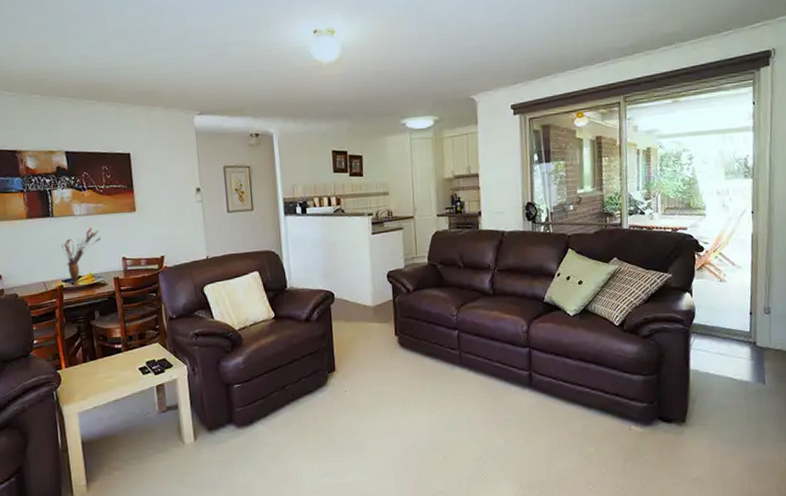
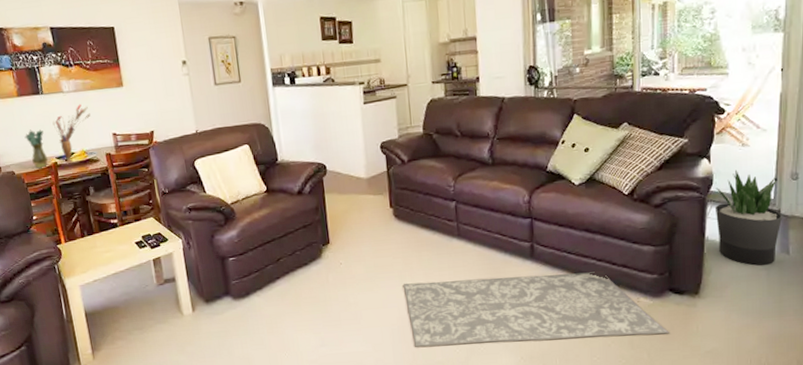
vase: none [31,252,54,292] -> present [24,129,49,169]
rug: none [406,400,659,476] -> present [403,272,669,347]
planter: none [697,303,758,395] -> present [715,169,782,265]

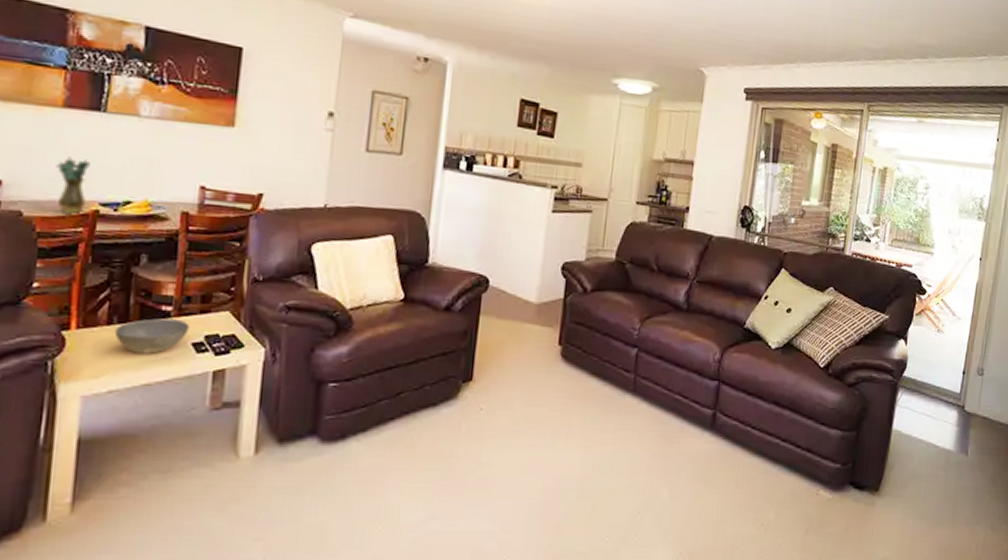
bouquet: present [52,104,91,163] -> none [109,137,173,215]
bowl: none [87,227,131,254] -> present [114,318,189,354]
rug: present [403,272,669,347] -> none [554,445,844,536]
planter: present [715,169,782,265] -> none [904,356,965,465]

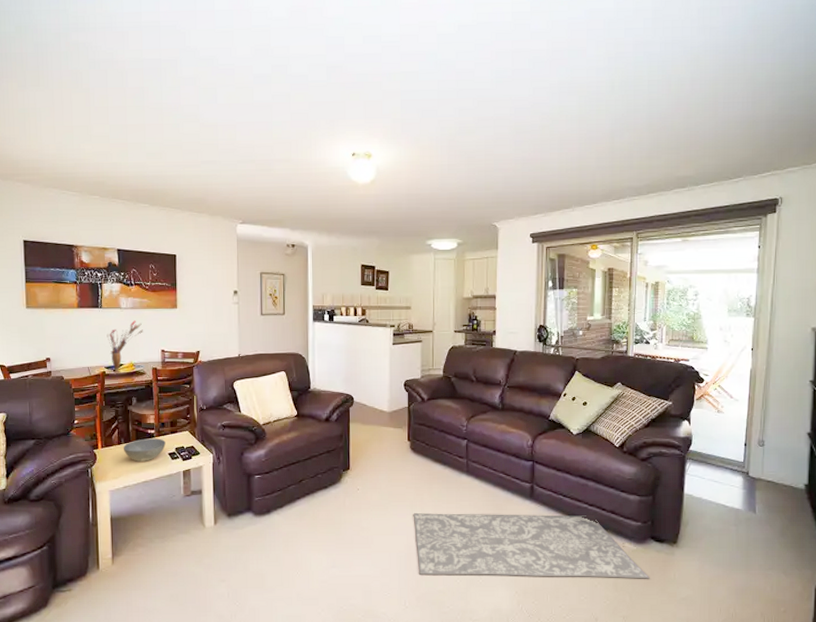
vase: present [56,157,90,215] -> none [78,339,98,376]
bouquet: none [109,137,173,215] -> present [106,320,143,373]
rug: none [554,445,844,536] -> present [413,513,650,579]

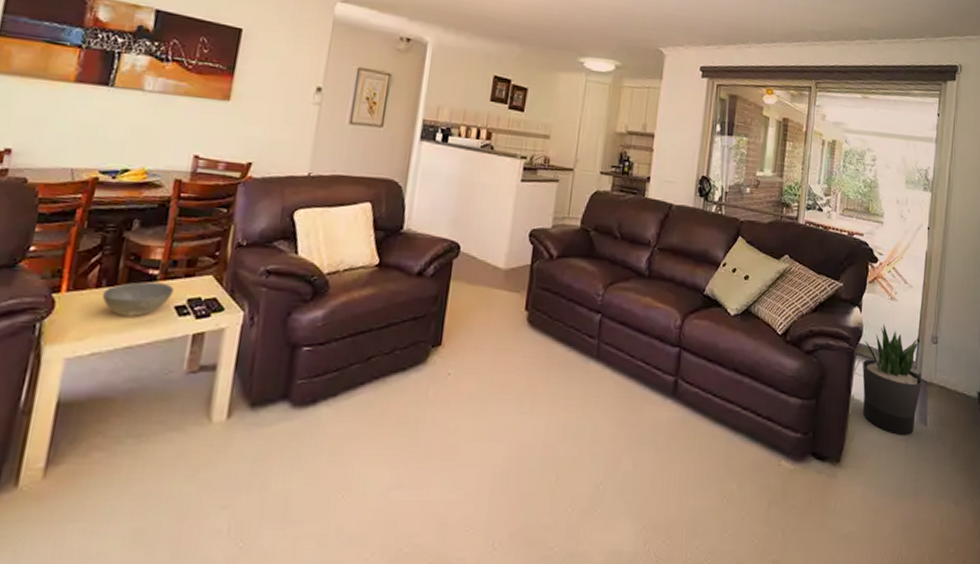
bouquet: present [106,320,143,373] -> none [111,110,172,183]
rug: present [413,513,650,579] -> none [517,411,807,509]
planter: none [694,433,750,521] -> present [862,324,922,435]

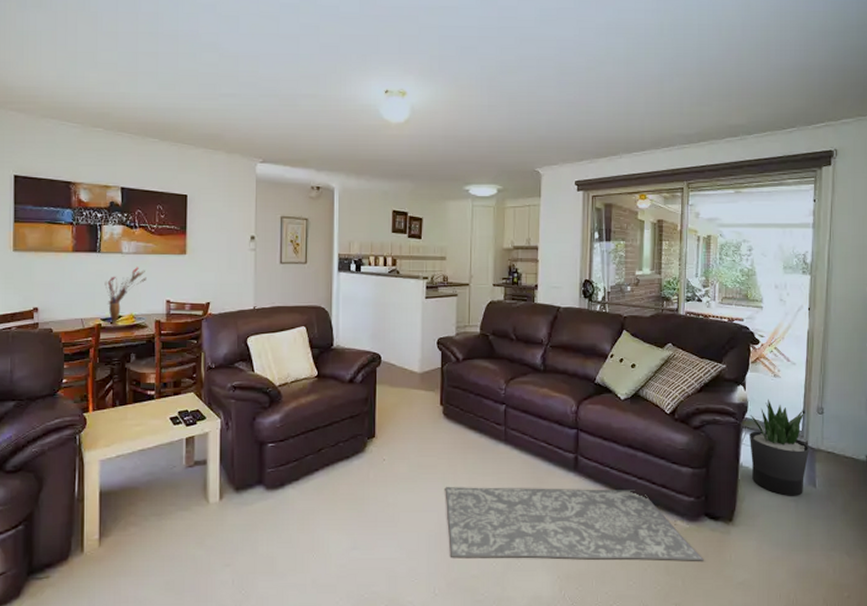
bowl: present [101,281,174,317] -> none [117,400,167,427]
bouquet: none [111,110,172,183] -> present [104,267,146,326]
rug: none [517,411,807,509] -> present [445,487,704,561]

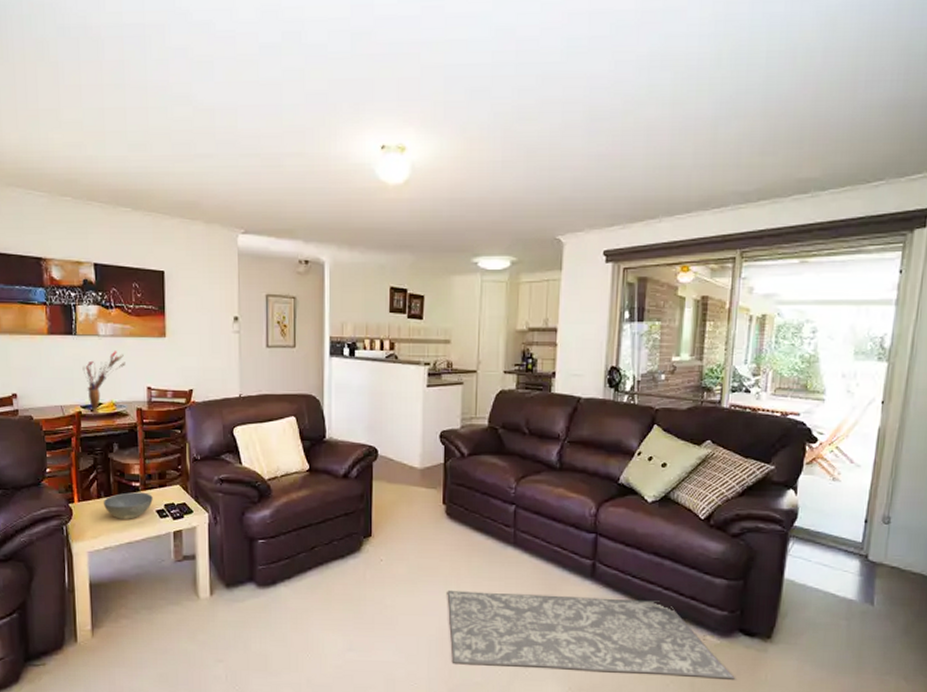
bowl: none [117,400,167,427] -> present [103,492,153,519]
planter: present [750,399,809,496] -> none [797,505,869,614]

